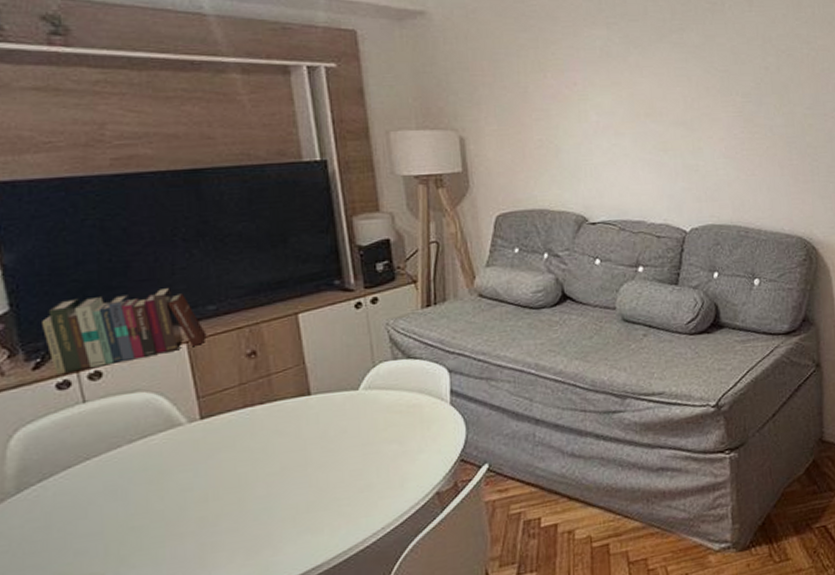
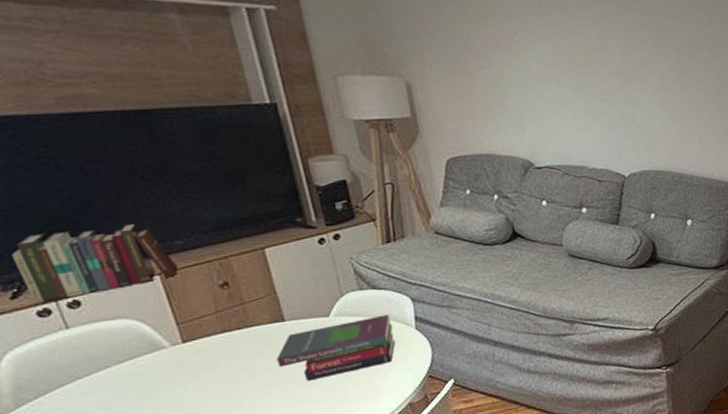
books: none [298,387,427,465] -> present [277,314,395,382]

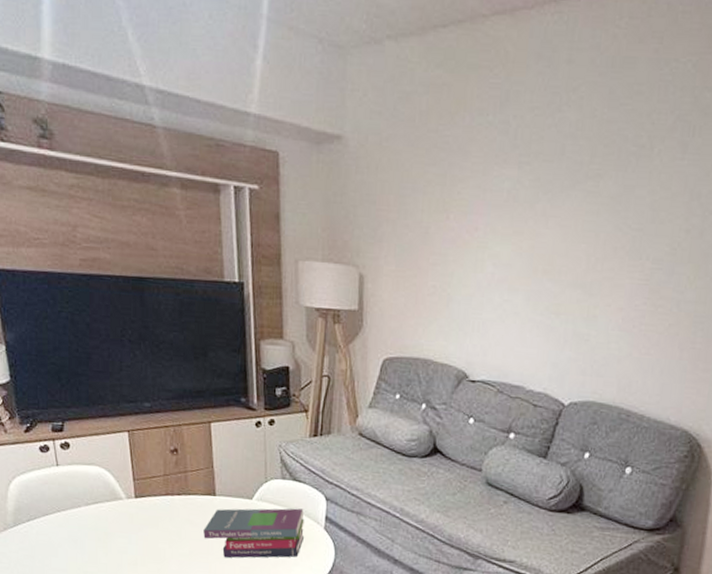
books: present [12,224,179,304] -> none [31,378,143,440]

